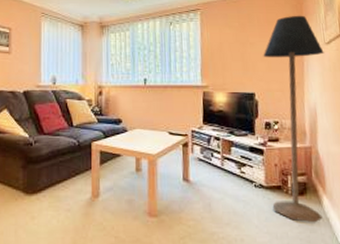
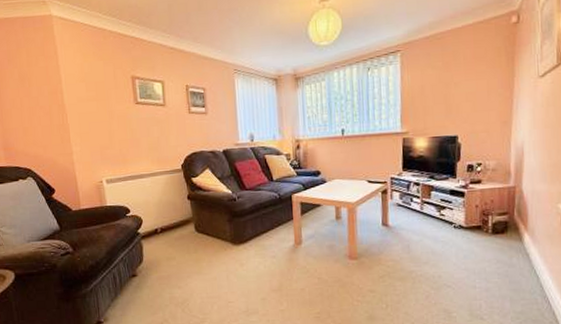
floor lamp: present [263,15,324,223] -> none [468,47,537,259]

